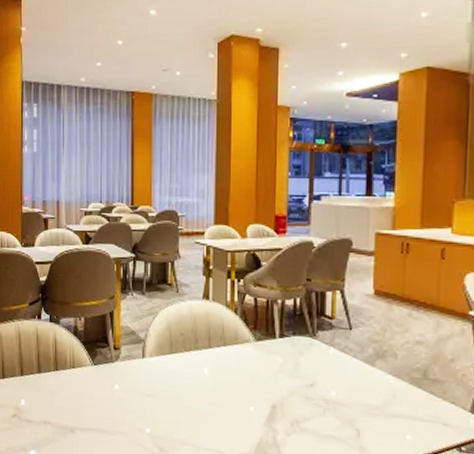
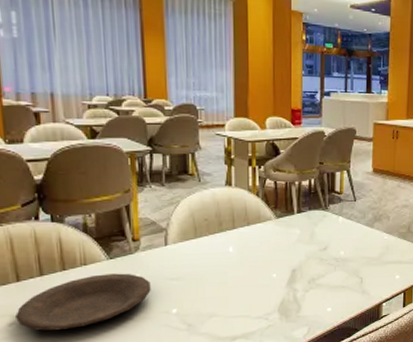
plate: none [18,379,127,430] -> present [15,273,151,331]

